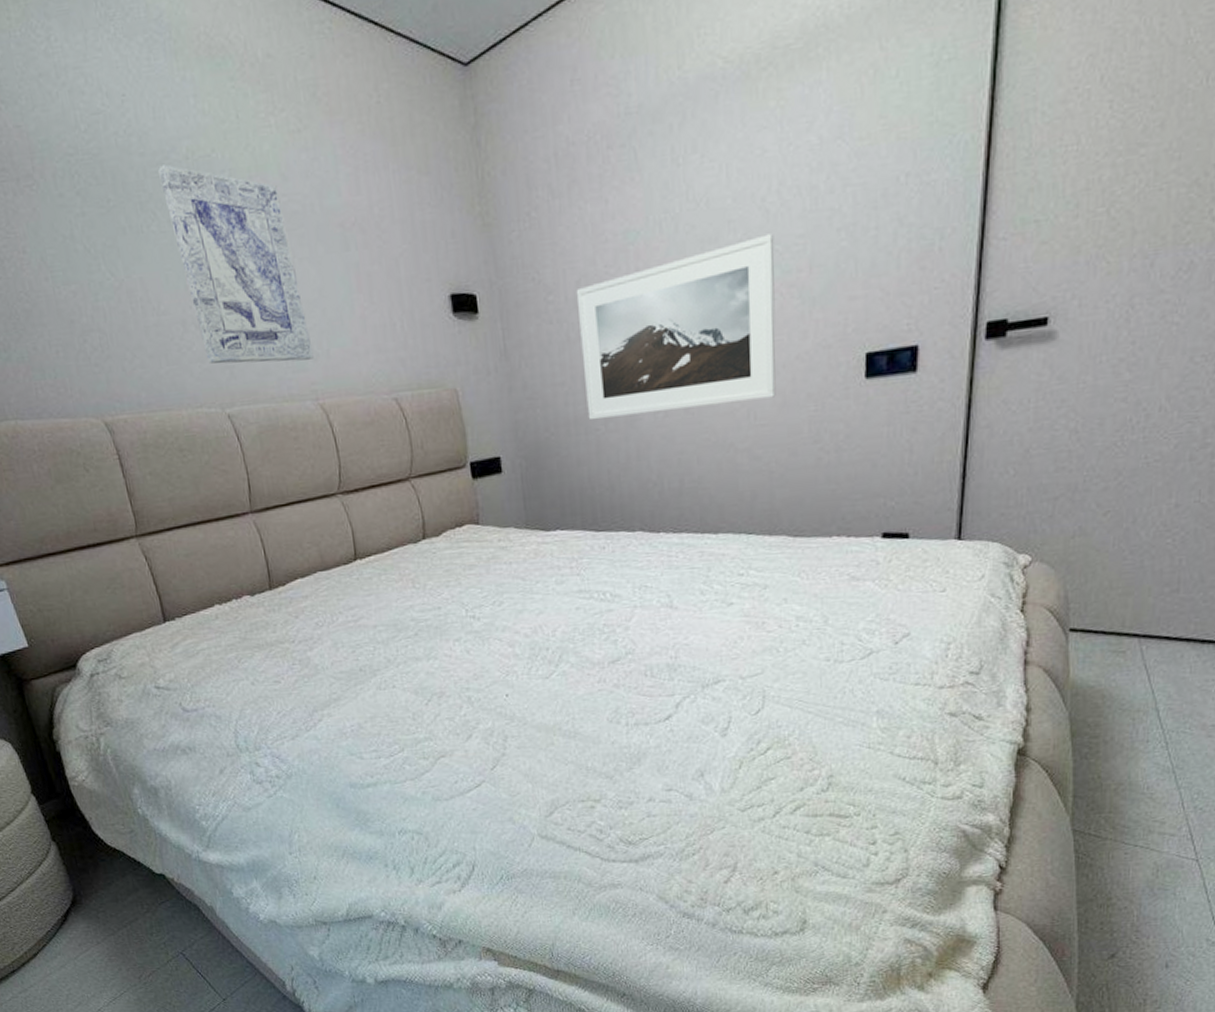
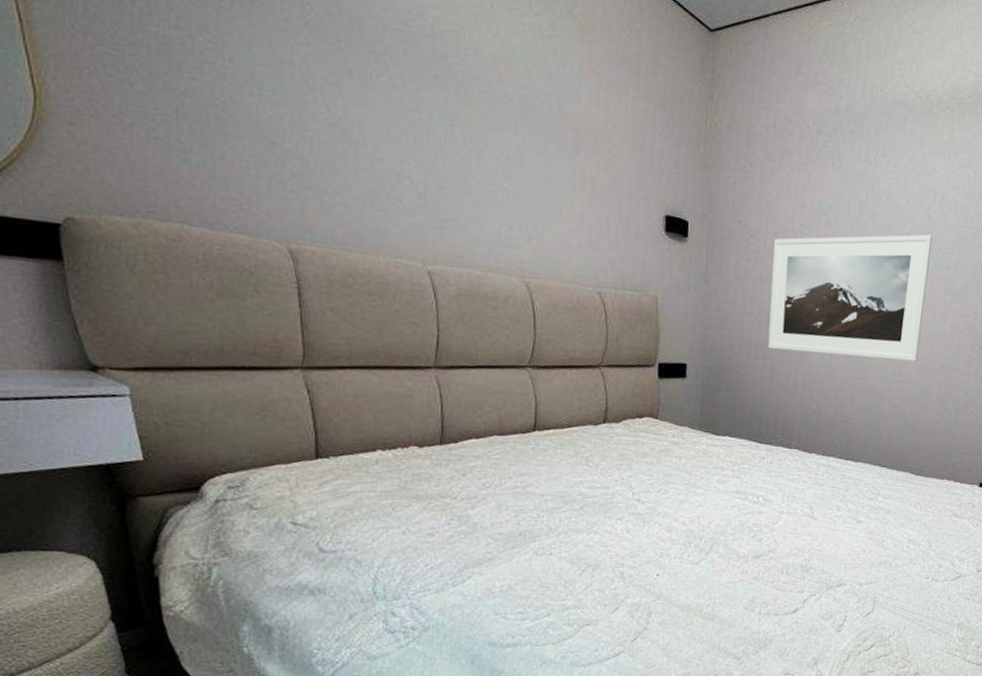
wall art: present [158,164,314,364] -> none [400,25,528,240]

